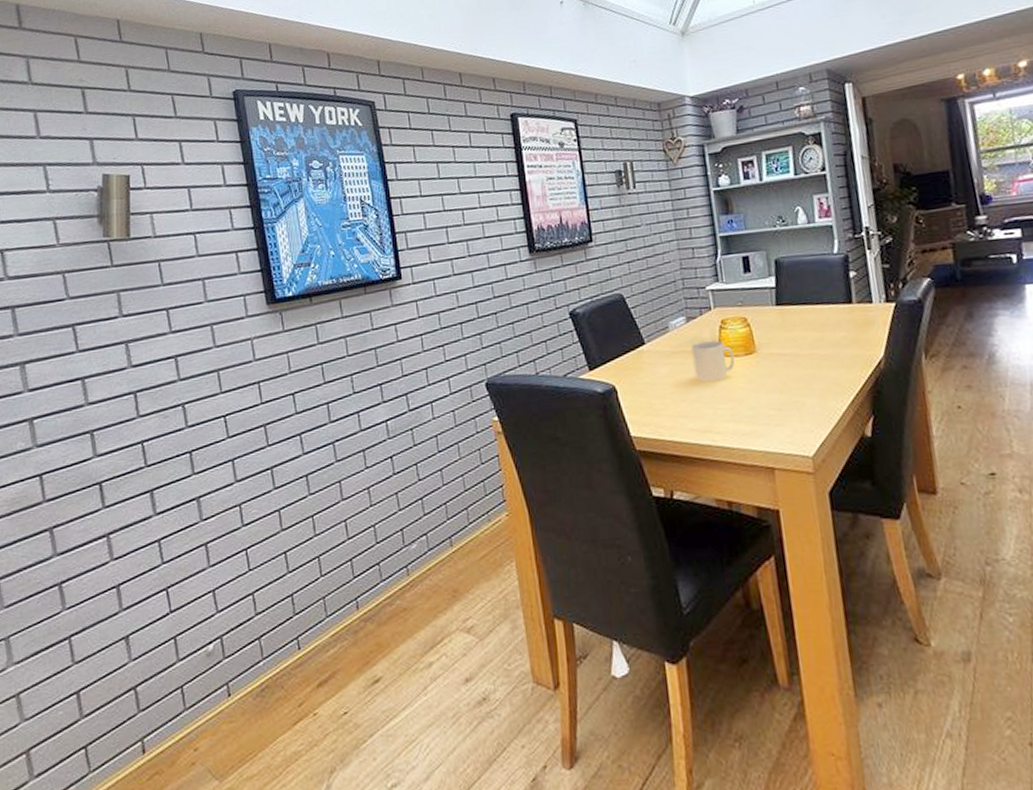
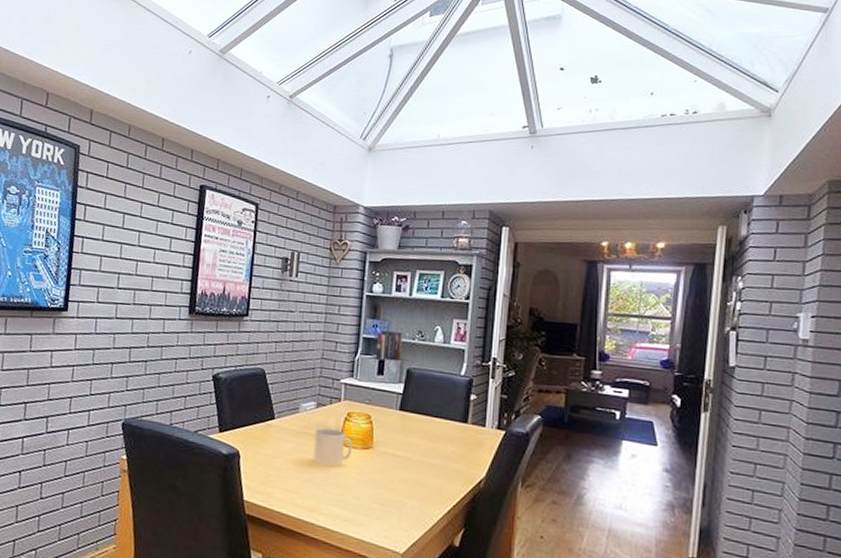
books: none [730,222,766,257] -> present [372,330,402,362]

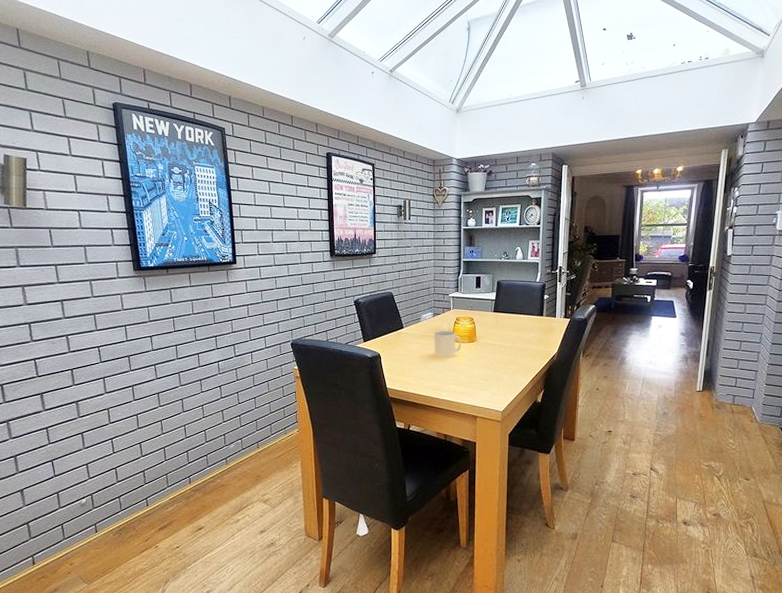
books: present [372,330,402,362] -> none [471,254,492,277]

